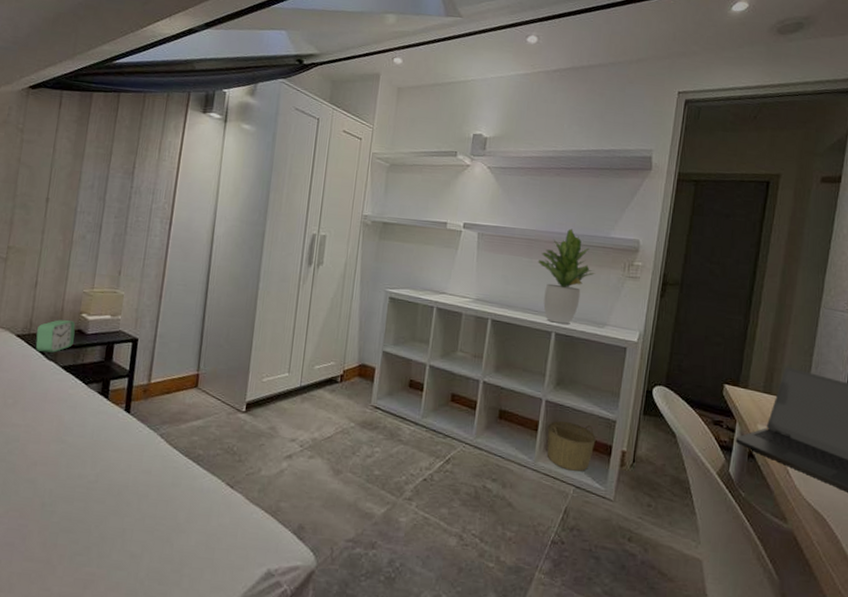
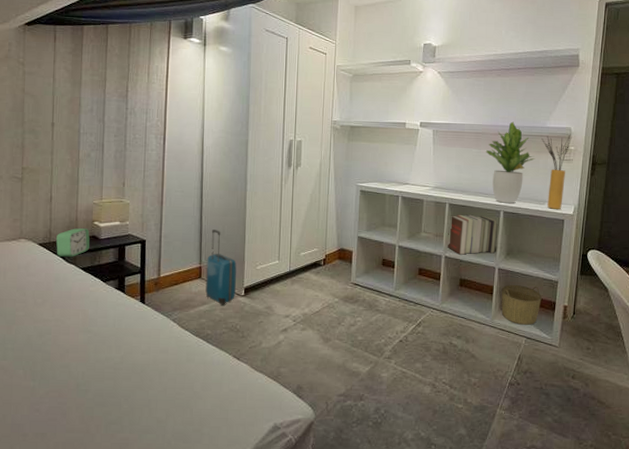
suitcase: none [201,332,240,423] -> present [205,230,237,306]
books: none [487,332,548,382] -> present [448,214,498,255]
vase: none [604,246,640,336] -> present [541,133,572,210]

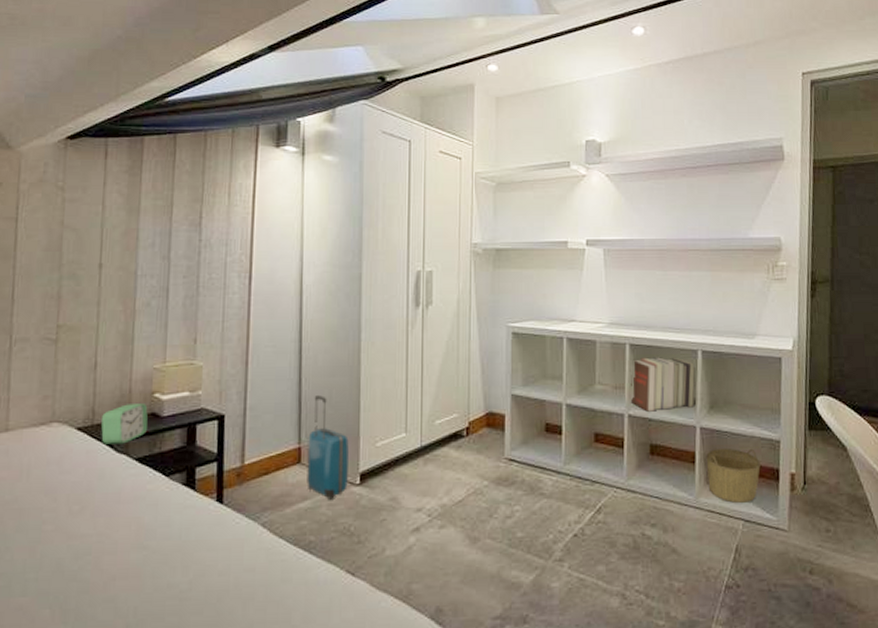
potted plant: present [485,121,535,203] -> none [673,233,738,339]
vase: present [541,133,572,210] -> none [744,245,783,345]

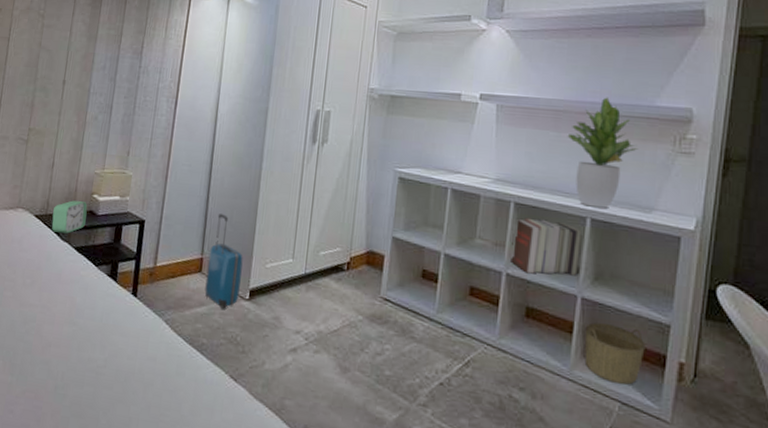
potted plant: none [673,233,738,339] -> present [567,97,639,208]

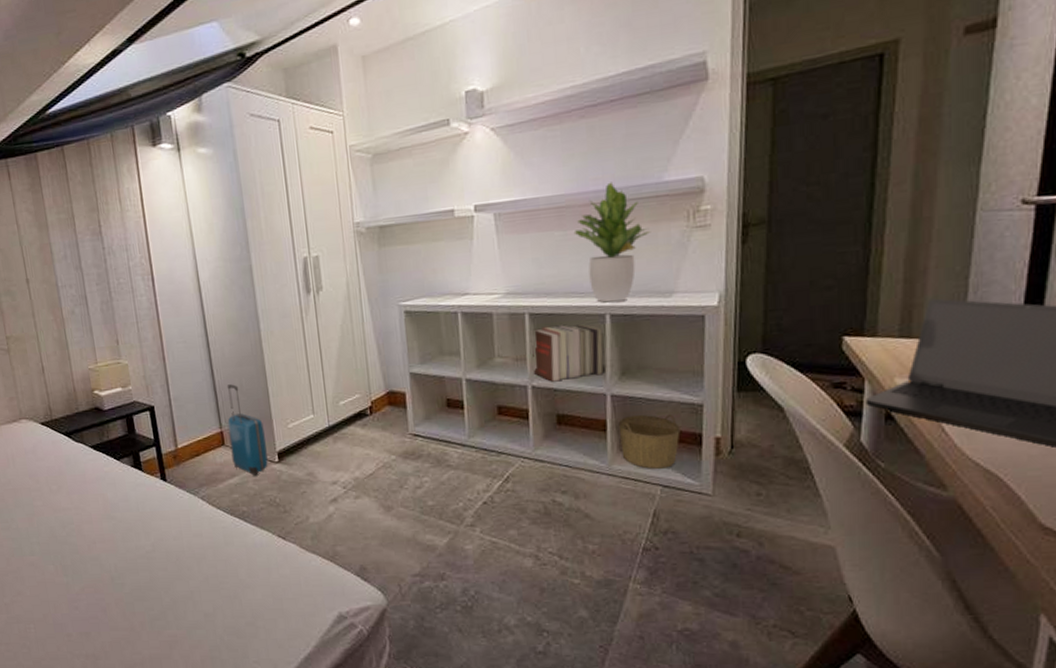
alarm clock: present [51,200,88,234] -> none [57,400,95,436]

